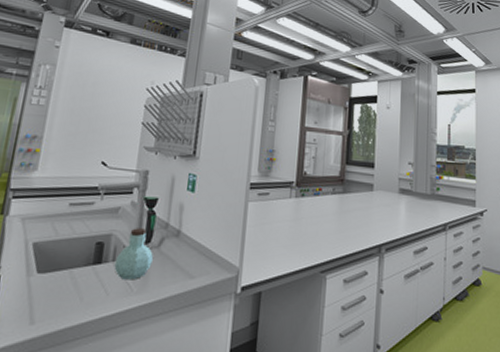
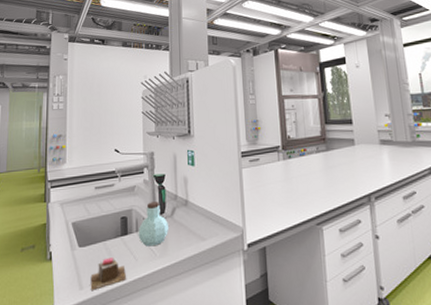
sponge: none [43,289,93,326] -> present [90,257,127,290]

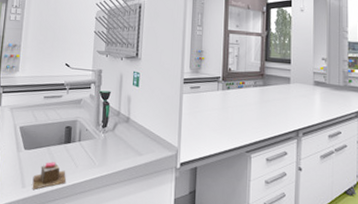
jar: present [138,202,168,247] -> none [80,115,109,156]

